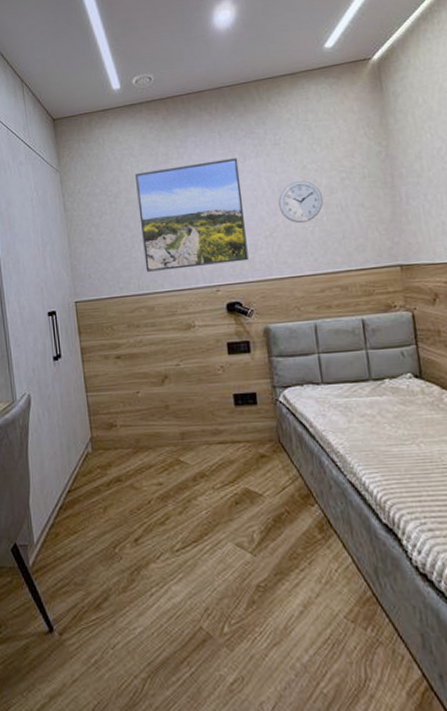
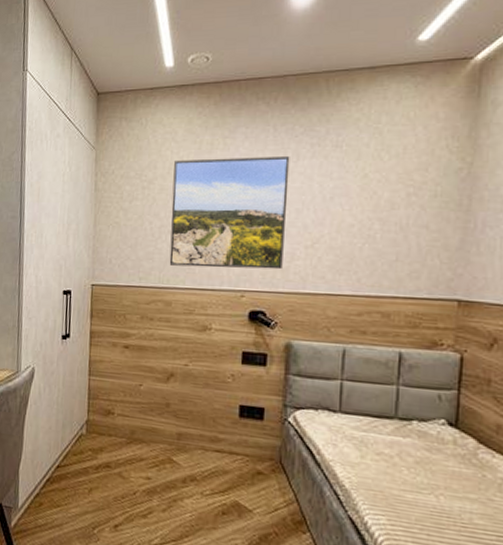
wall clock: present [278,181,324,224] -> none [326,191,382,238]

